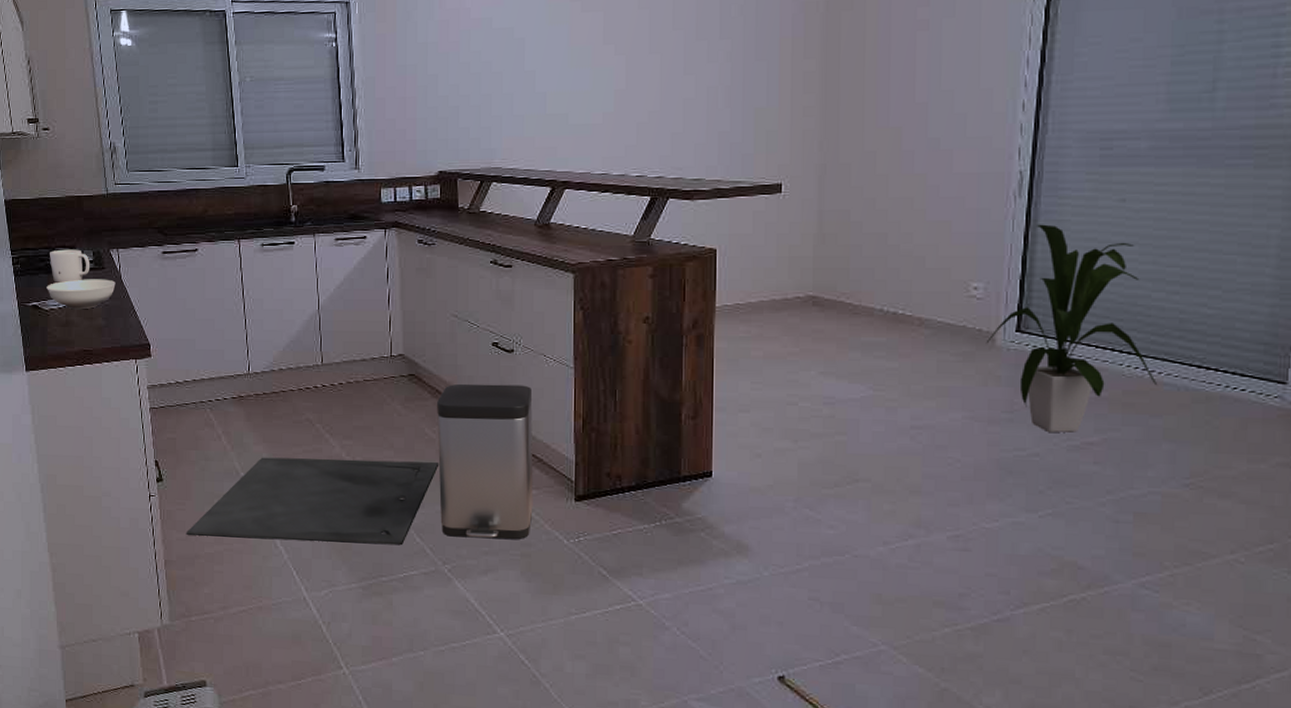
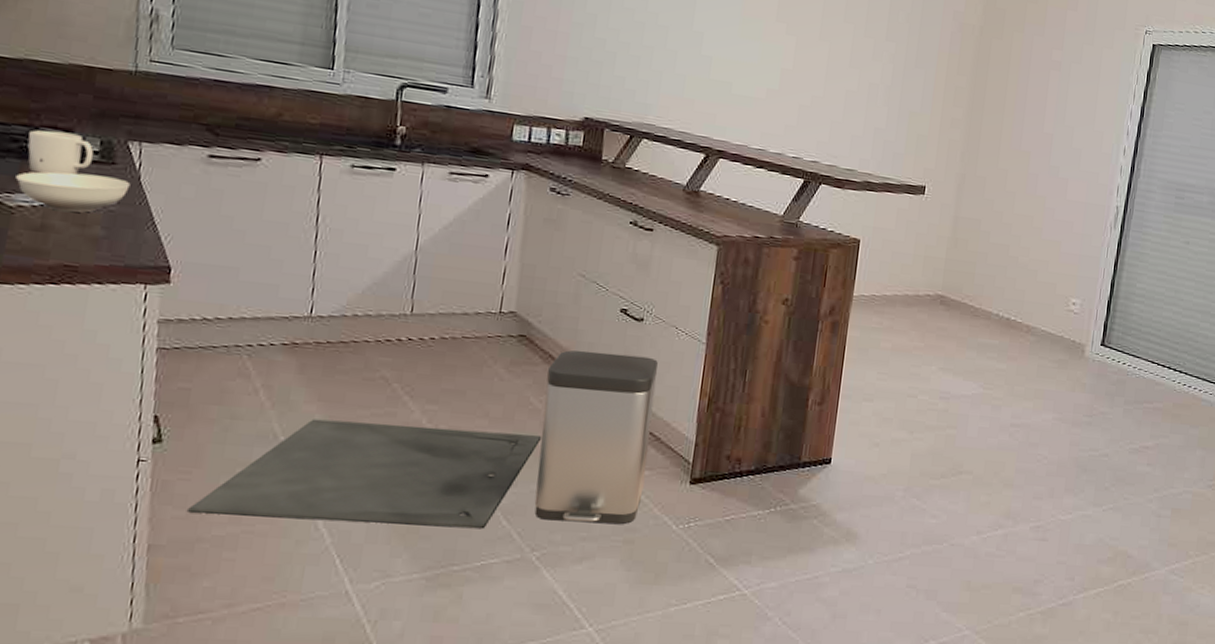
house plant: present [986,224,1157,433] -> none [1077,254,1197,437]

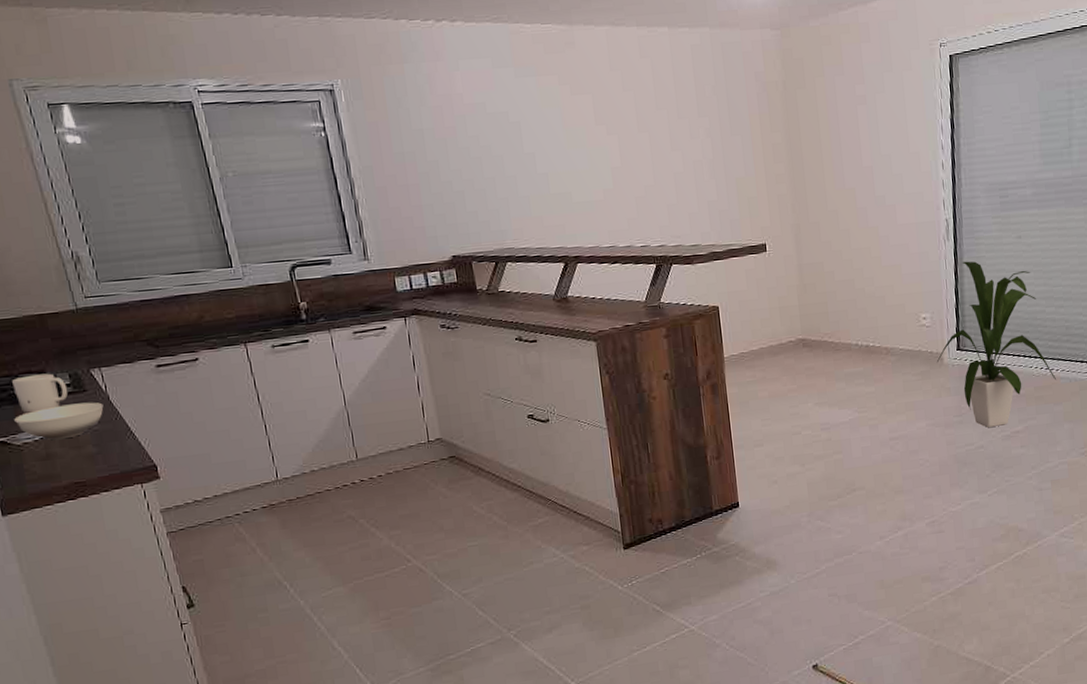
door mat: present [188,419,542,528] -> none [231,537,492,656]
pedal bin: present [534,350,659,525] -> none [480,450,587,604]
house plant: none [1077,254,1197,437] -> present [936,261,1056,428]

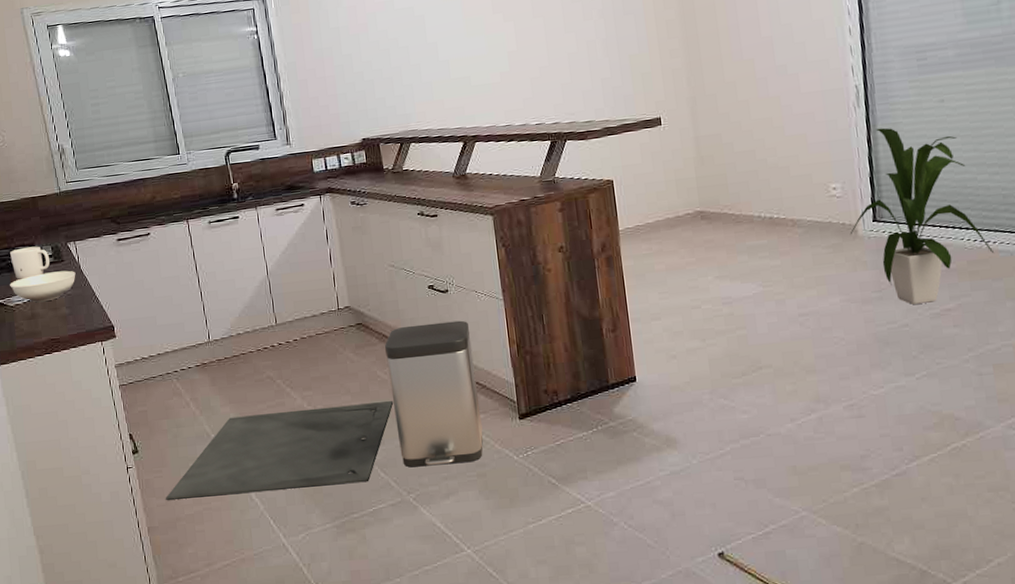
door mat: none [231,537,492,656] -> present [166,401,394,500]
pedal bin: none [480,450,587,604] -> present [384,320,484,468]

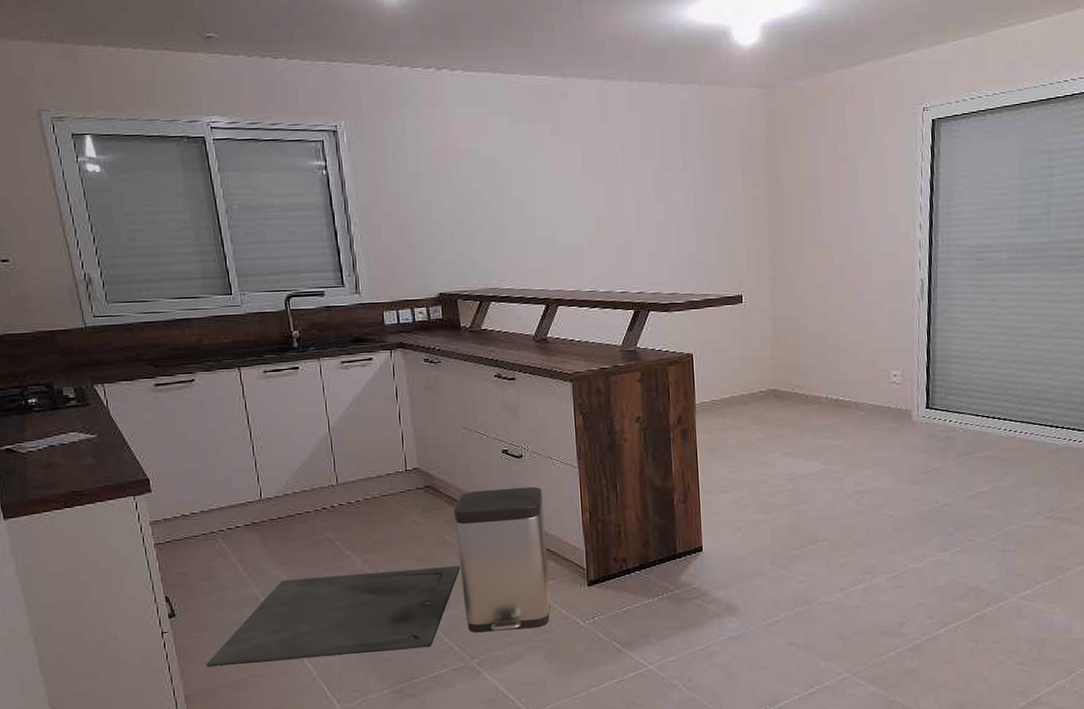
mug: present [10,246,50,280] -> none [22,386,72,423]
bowl: present [10,270,76,303] -> none [21,416,104,450]
house plant: present [850,127,994,305] -> none [905,321,1024,487]

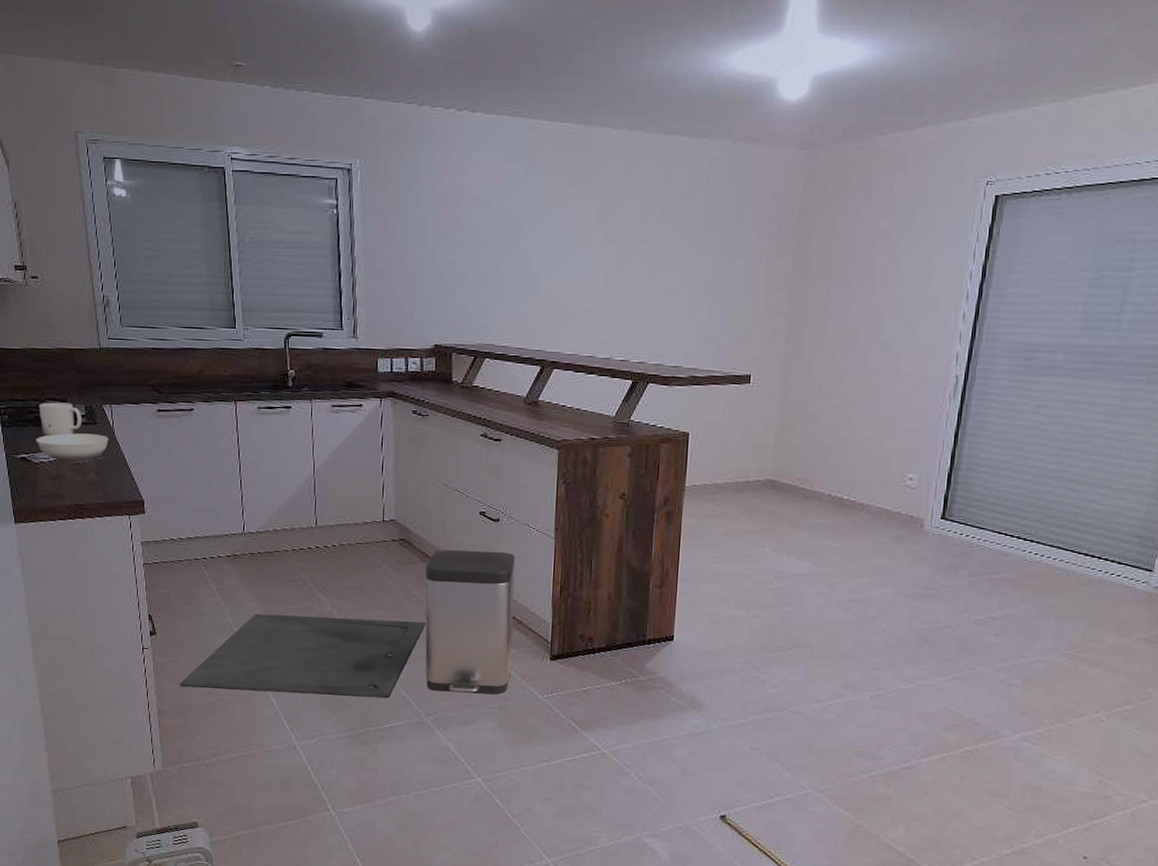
bowl: none [21,416,104,450] -> present [36,433,109,464]
mug: none [22,386,72,423] -> present [39,402,82,436]

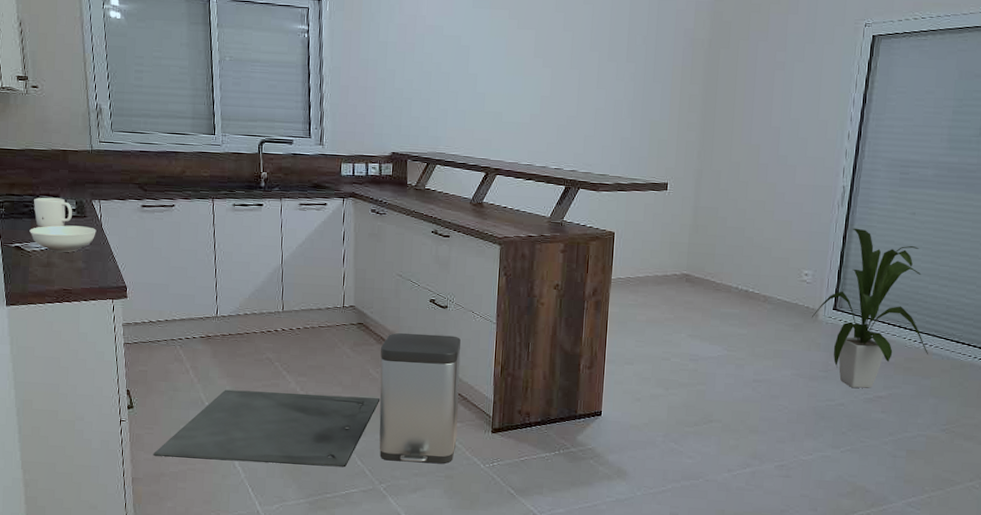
house plant: none [915,424,1051,609] -> present [811,228,928,389]

